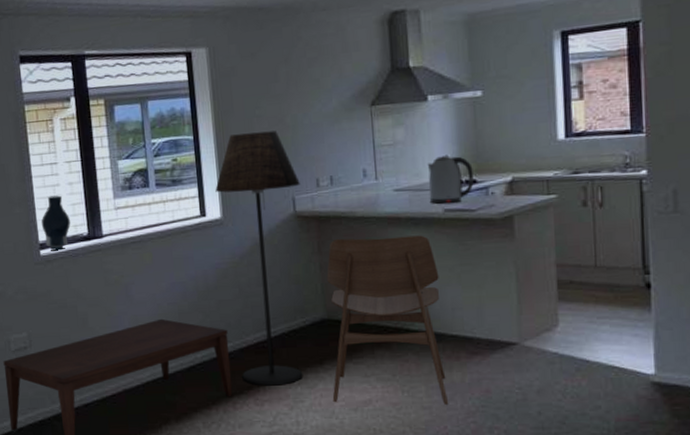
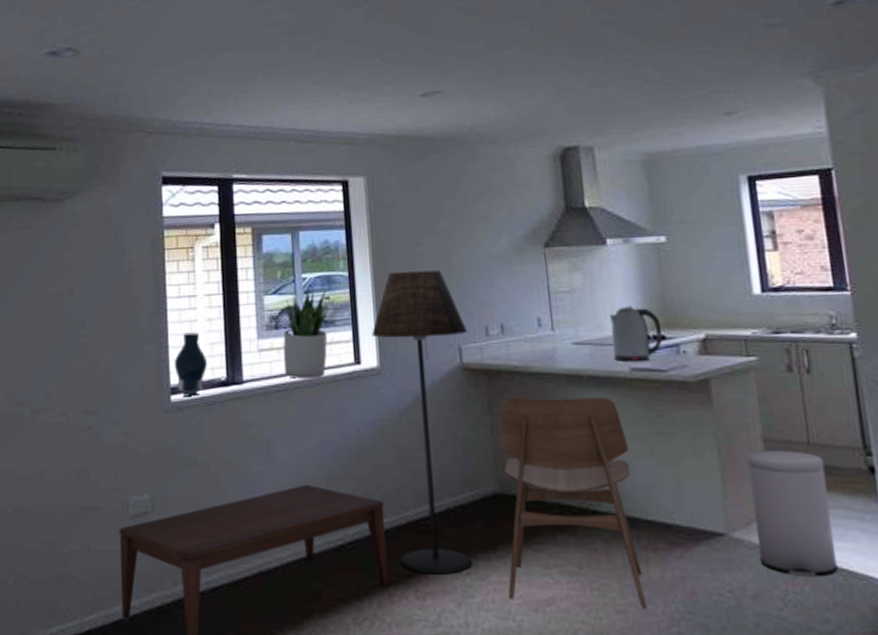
planter: none [136,152,177,232] -> present [283,290,329,380]
pedal bin: none [540,273,612,374] -> present [746,451,838,577]

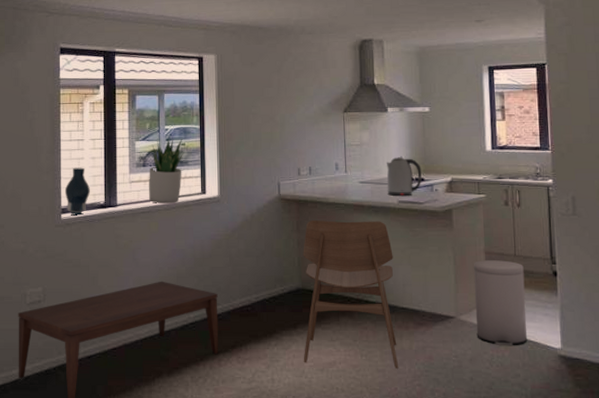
floor lamp: present [372,270,473,575] -> none [215,126,285,346]

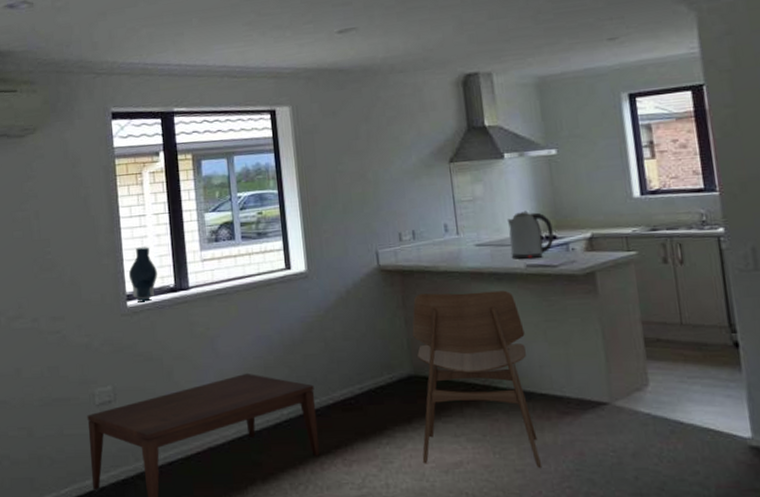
planter: present [149,138,184,205] -> none [222,206,262,285]
pedal bin: present [473,260,528,346] -> none [627,331,707,437]

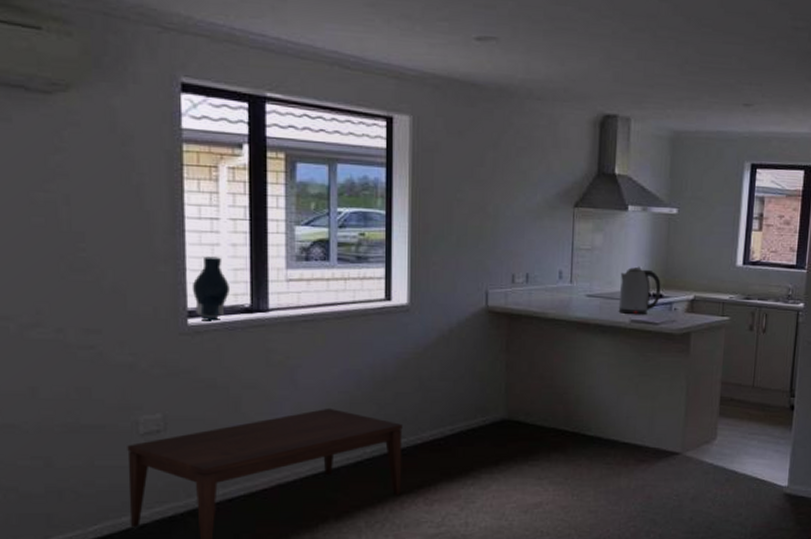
dining chair: present [412,290,542,468] -> none [504,338,619,509]

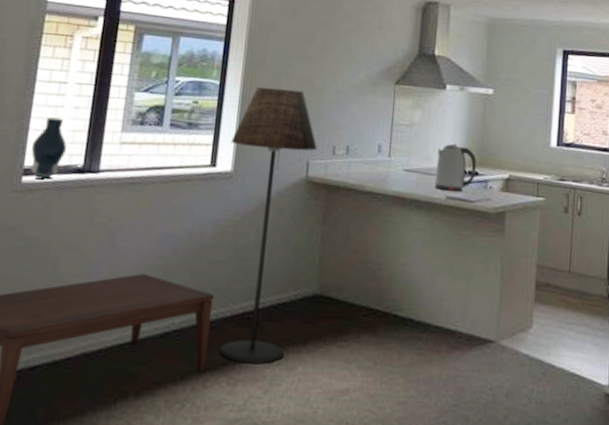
floor lamp: none [404,216,495,485] -> present [219,87,317,364]

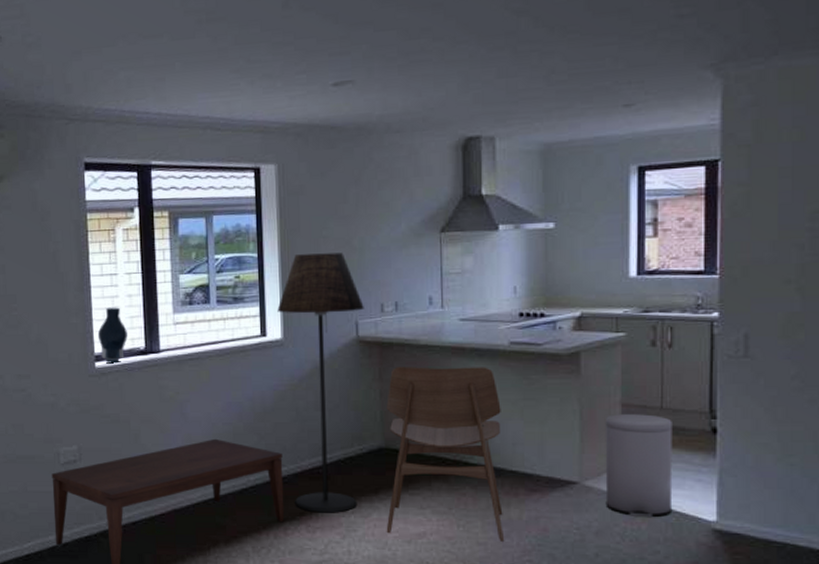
dining chair: none [310,210,433,401] -> present [386,366,505,542]
kettle: present [434,144,477,192] -> none [494,287,542,337]
pedal bin: none [517,275,577,380] -> present [604,414,673,518]

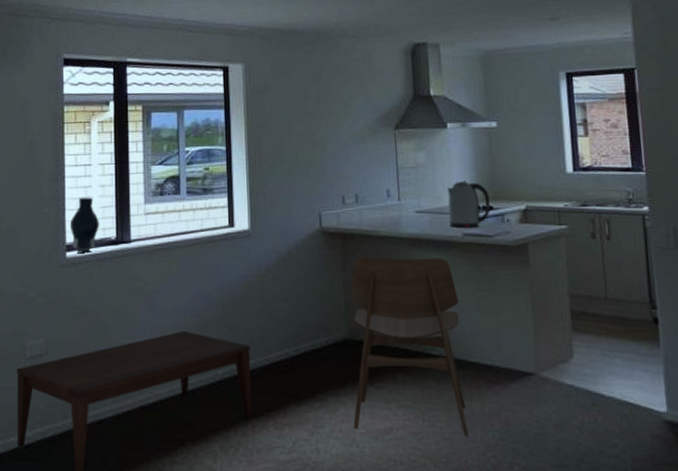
floor lamp: present [277,252,364,513] -> none [245,147,327,408]
kettle: none [494,287,542,337] -> present [446,181,491,229]
pedal bin: present [604,414,673,518] -> none [555,304,625,410]

